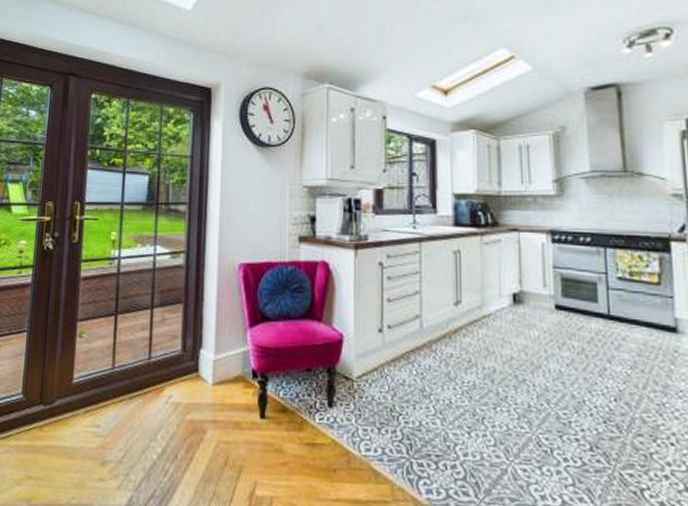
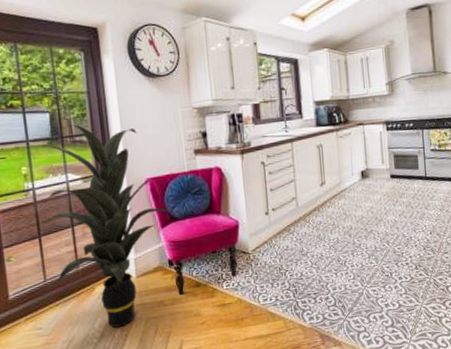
indoor plant: none [119,191,266,446] -> present [40,124,174,328]

